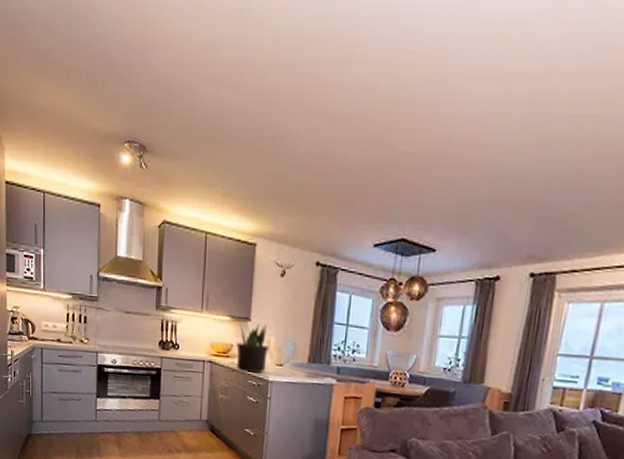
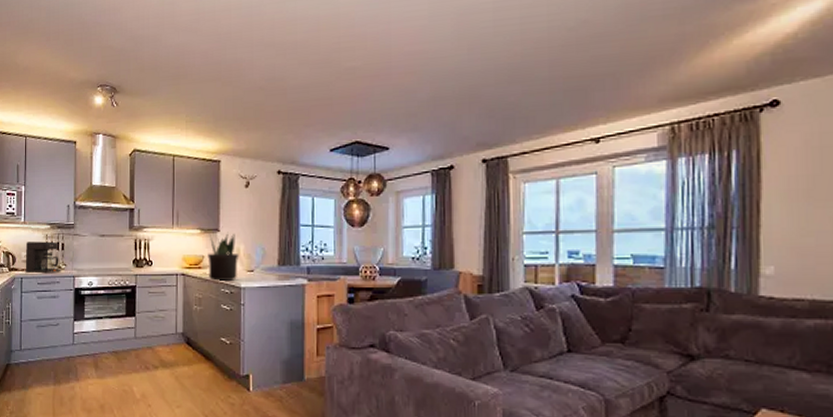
coffee maker: none [45,311,84,347] -> present [25,241,61,274]

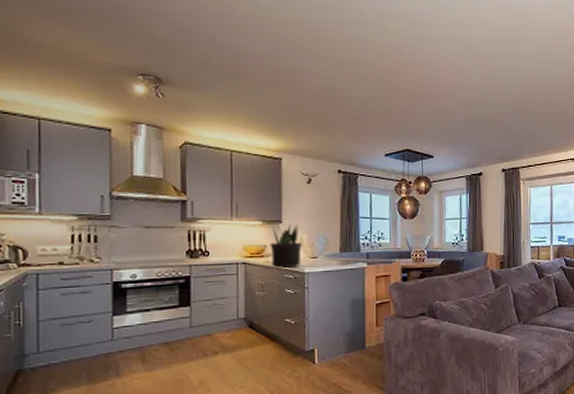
coffee maker: present [25,241,61,274] -> none [42,233,94,269]

